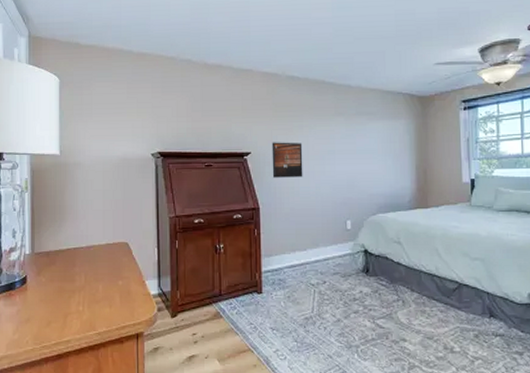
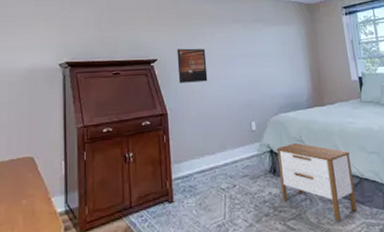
nightstand: none [371,244,452,324] -> present [276,143,357,221]

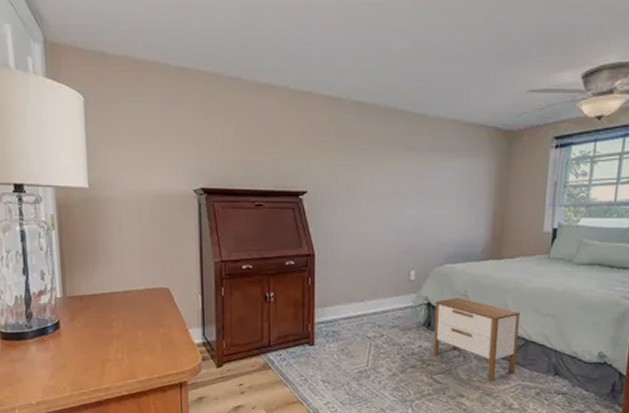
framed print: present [176,48,208,83] -> none [330,180,367,222]

